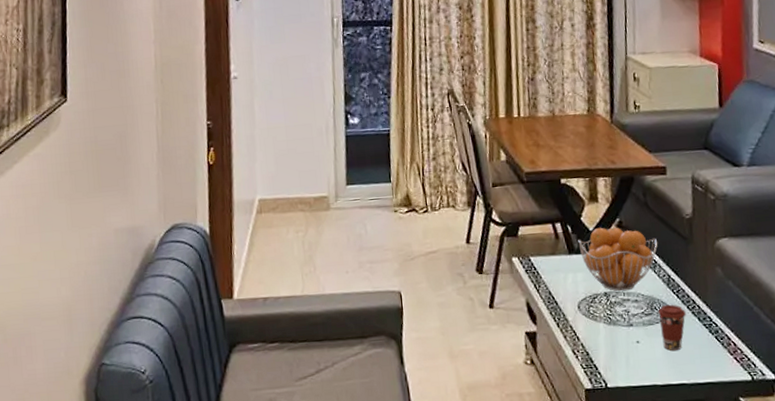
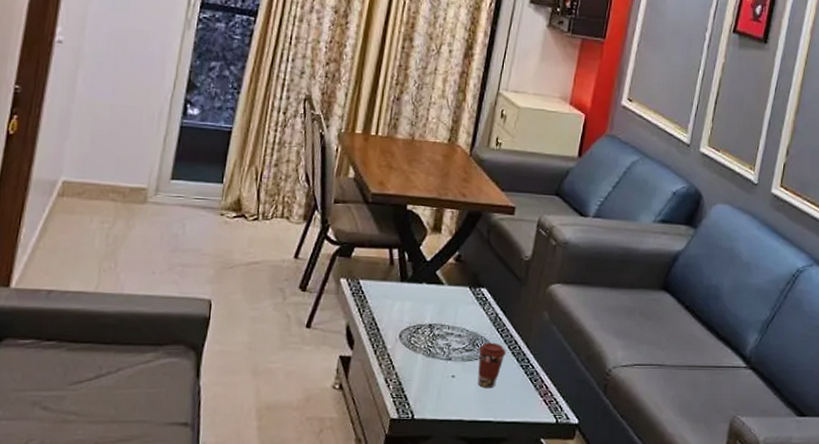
fruit basket: present [578,227,658,292] -> none [412,258,493,325]

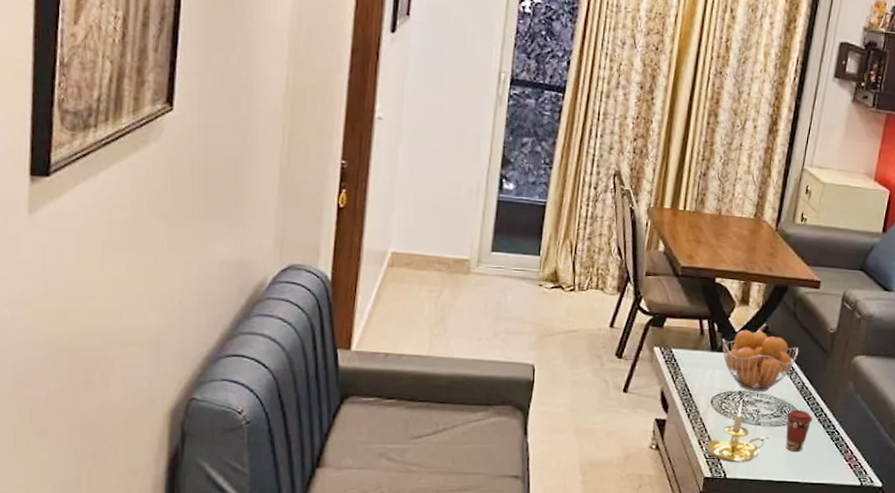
candle holder: none [393,336,460,401] -> present [706,402,769,462]
fruit basket: none [412,258,493,325] -> present [722,329,799,393]

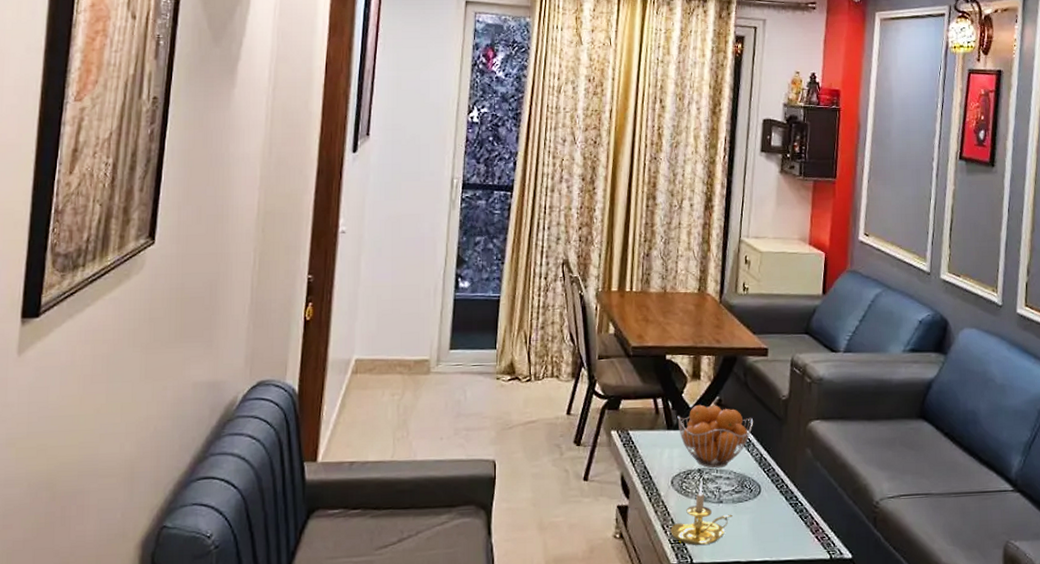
coffee cup: present [785,409,812,451] -> none [748,482,774,528]

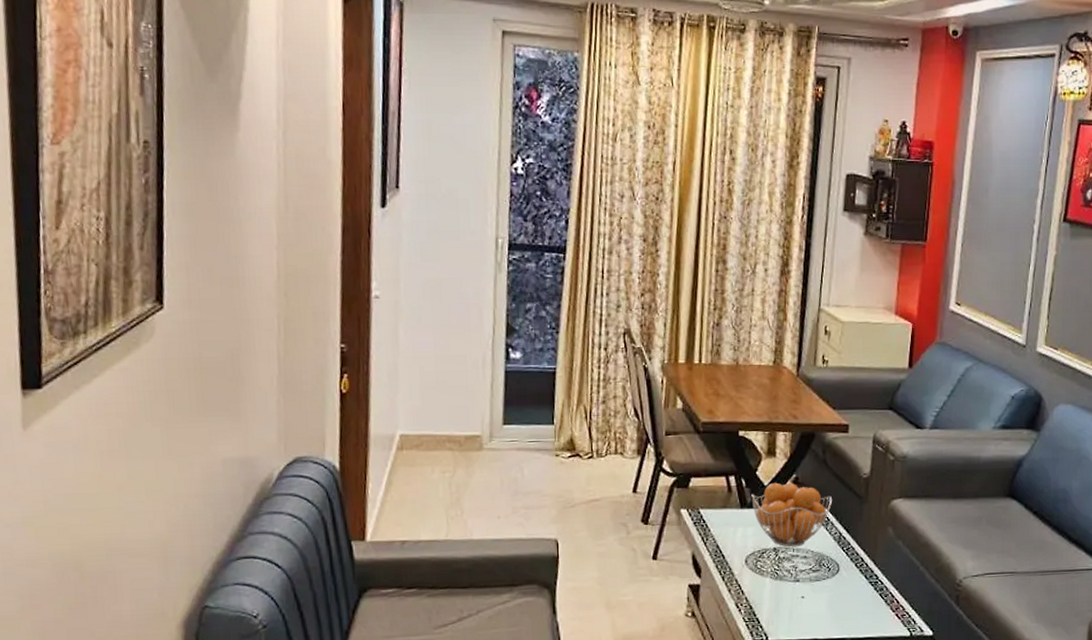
candle holder: present [670,480,732,545] -> none [744,559,810,623]

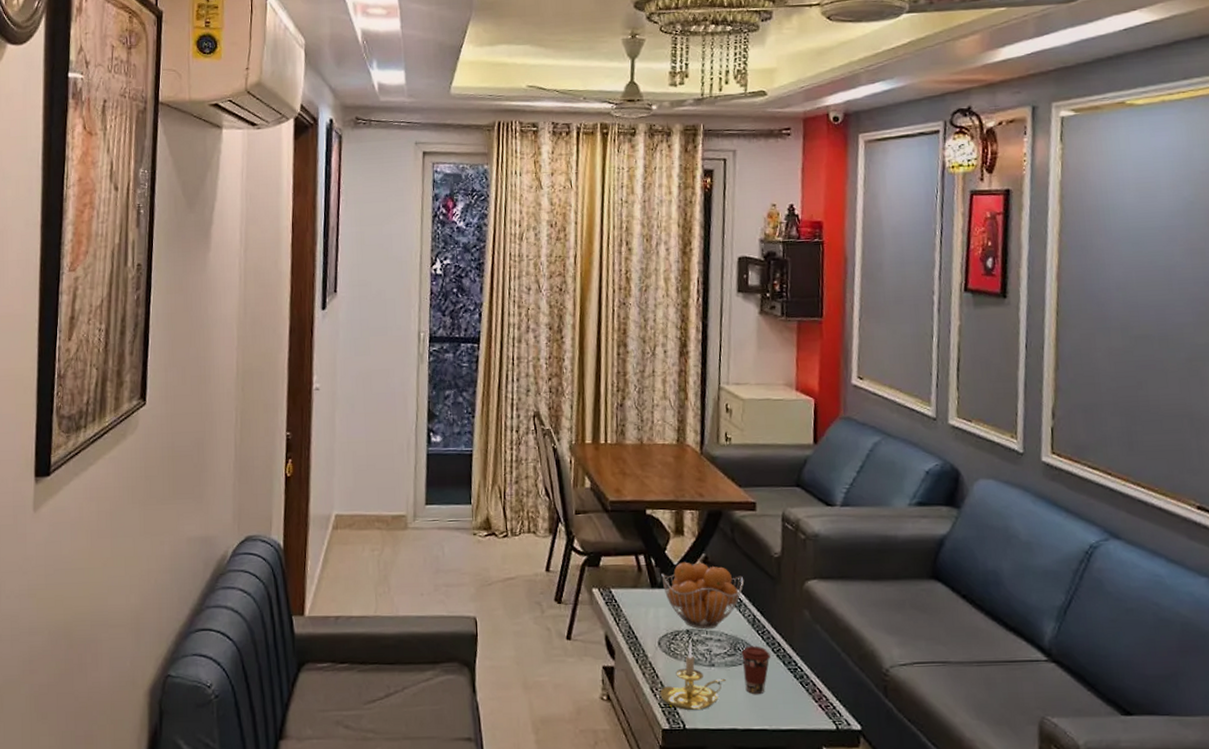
candle holder: none [744,559,810,623] -> present [660,641,726,710]
coffee cup: none [826,561,853,606] -> present [741,646,770,694]

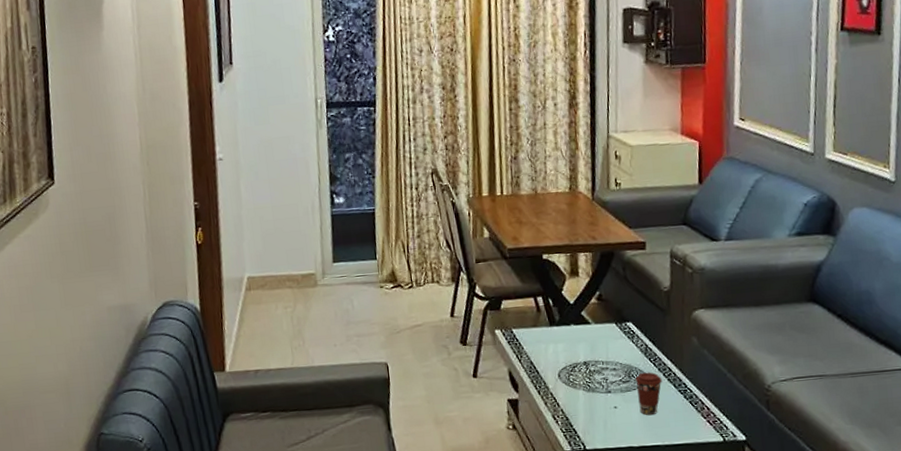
candle holder: present [660,641,726,710] -> none [561,372,622,433]
fruit basket: present [661,562,744,630] -> none [559,300,636,361]

